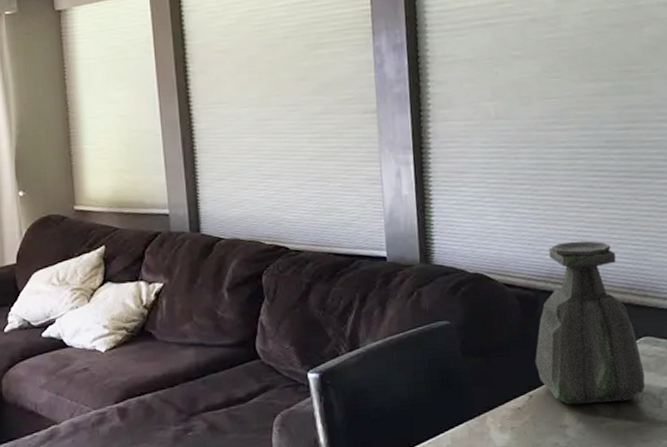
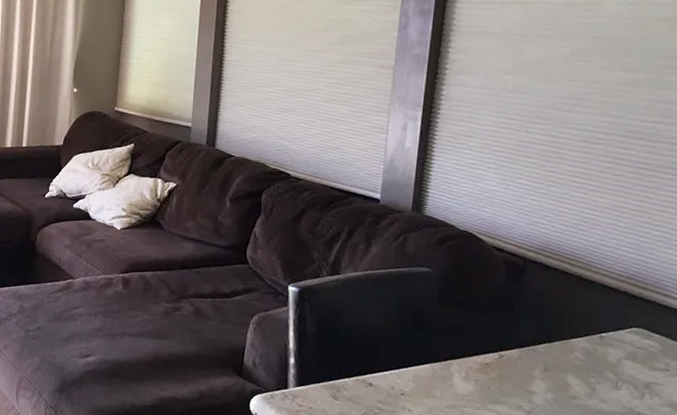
bottle: present [535,241,646,405] -> none [512,220,630,385]

